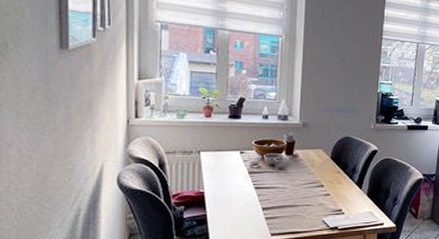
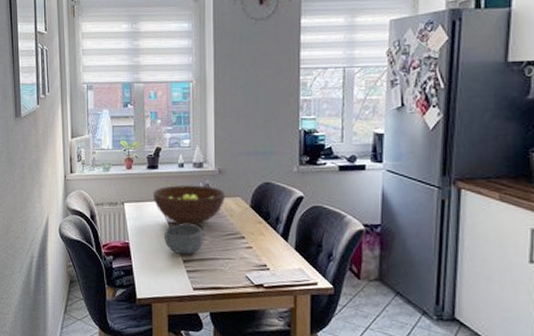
fruit bowl: none [233,136,309,176] -> present [152,185,226,227]
bowl: none [244,173,284,202] -> present [165,224,203,254]

